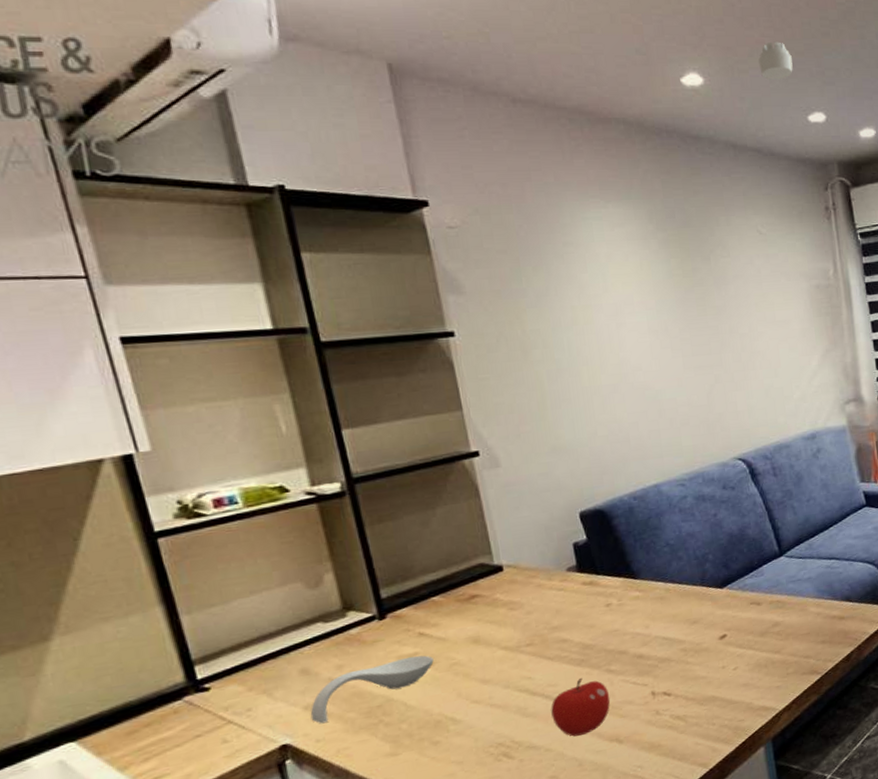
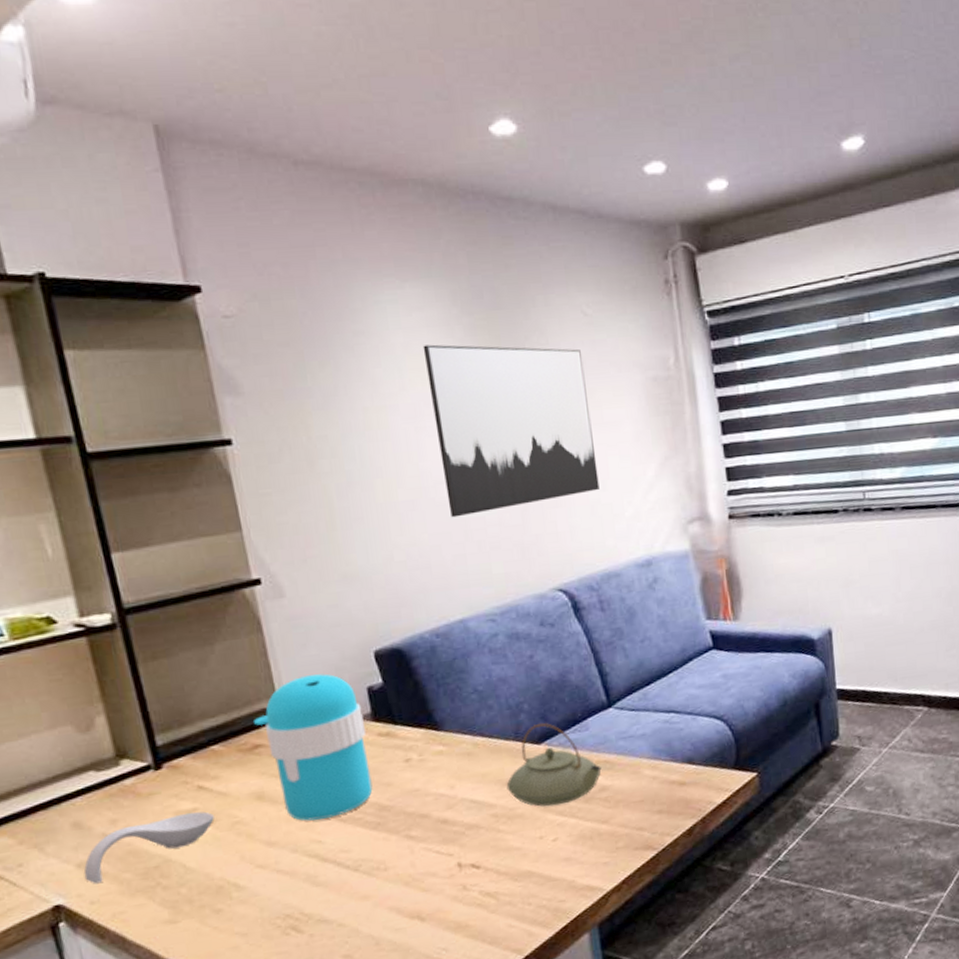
coffee maker: none [471,532,577,660] -> present [254,674,373,821]
fruit: present [551,677,611,737] -> none [343,843,411,911]
wall art: none [623,255,772,399] -> present [423,344,600,518]
teapot: none [694,570,775,641] -> present [506,722,602,807]
smoke detector: present [758,41,793,80] -> none [583,74,626,123]

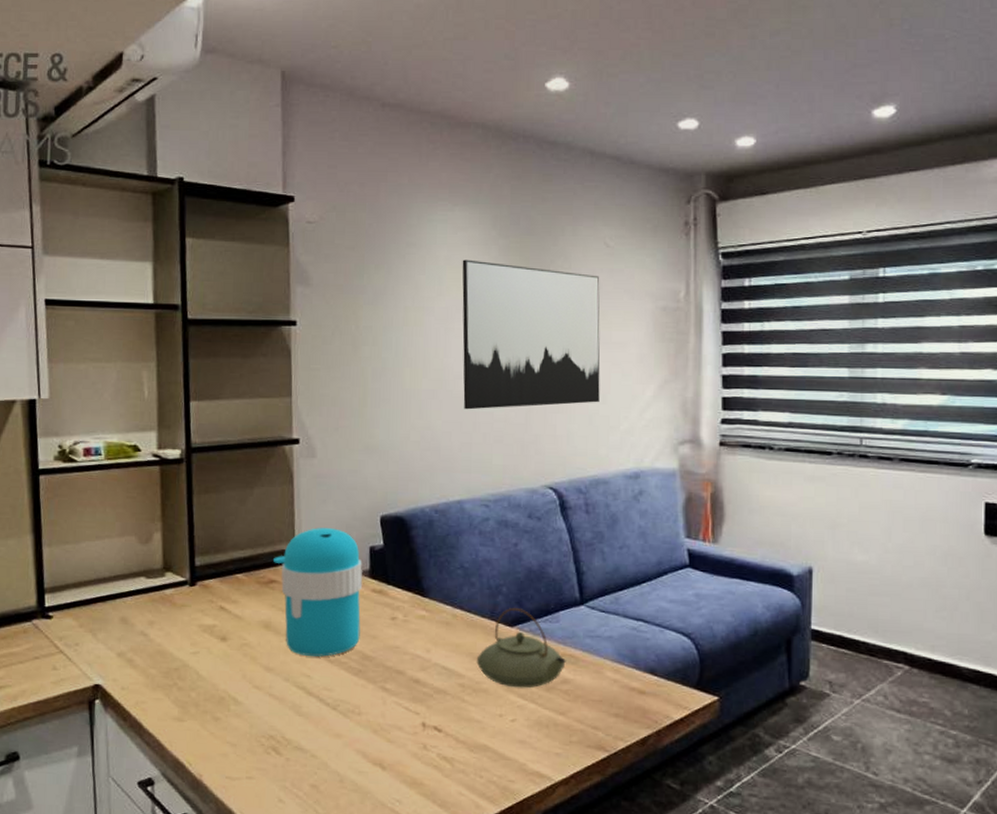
spoon rest: present [84,811,214,884] -> none [121,627,228,674]

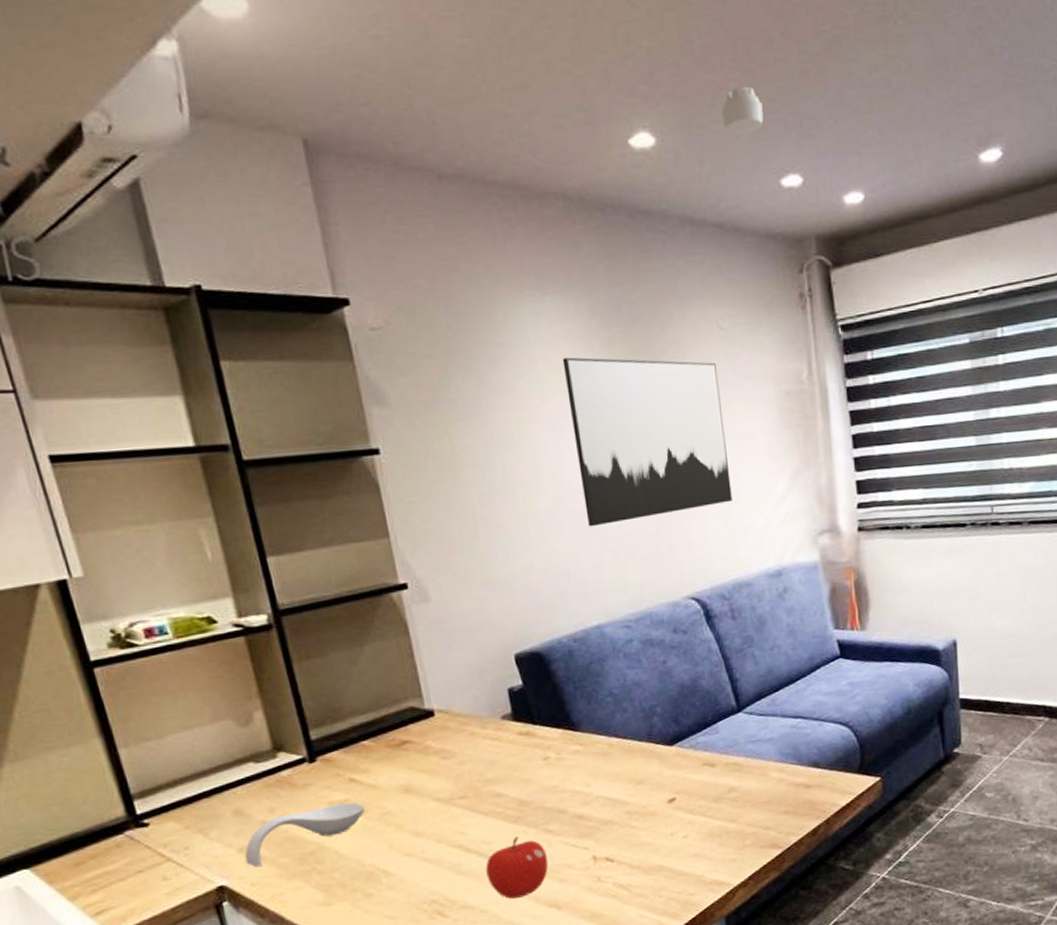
spoon rest: none [121,627,228,674] -> present [245,802,365,868]
coffee maker: present [273,528,363,657] -> none [401,675,513,814]
fruit: none [322,688,381,750] -> present [485,836,549,899]
teapot: present [476,607,566,688] -> none [639,725,731,805]
smoke detector: none [631,44,668,84] -> present [722,86,764,136]

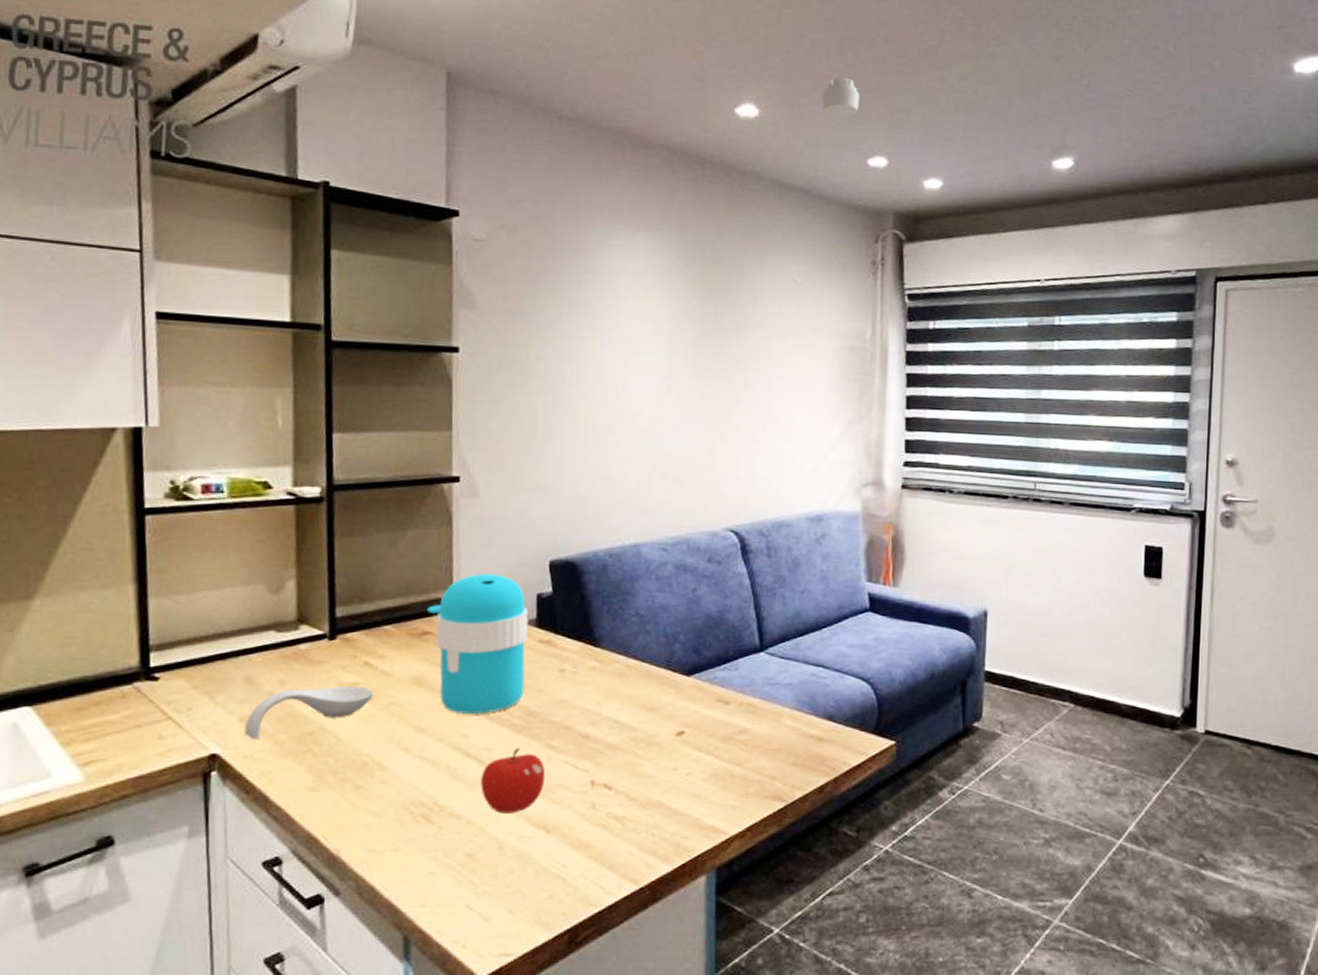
coffee maker: none [401,675,513,814] -> present [428,574,529,714]
wall art: present [562,357,732,527] -> none [642,289,787,448]

